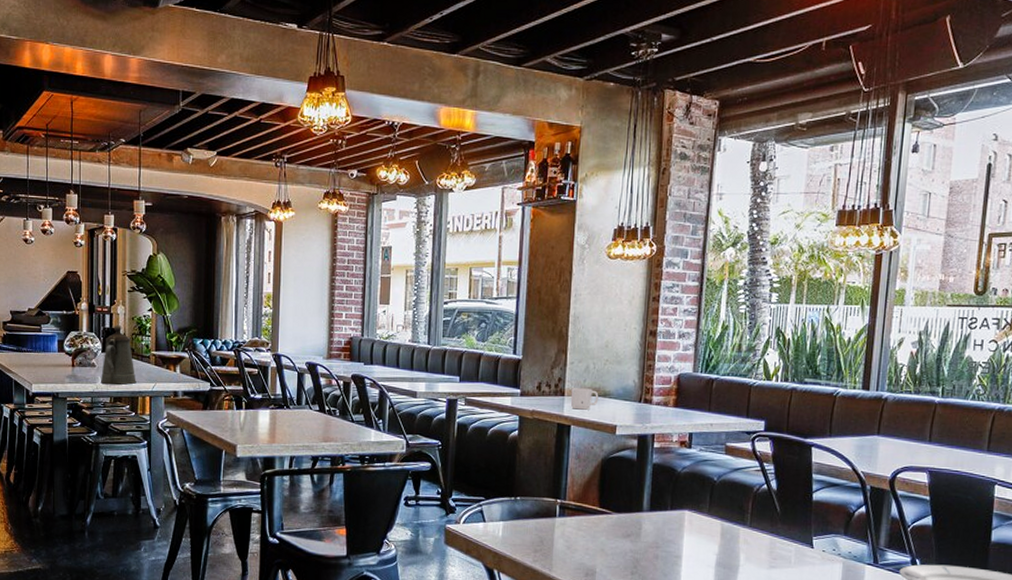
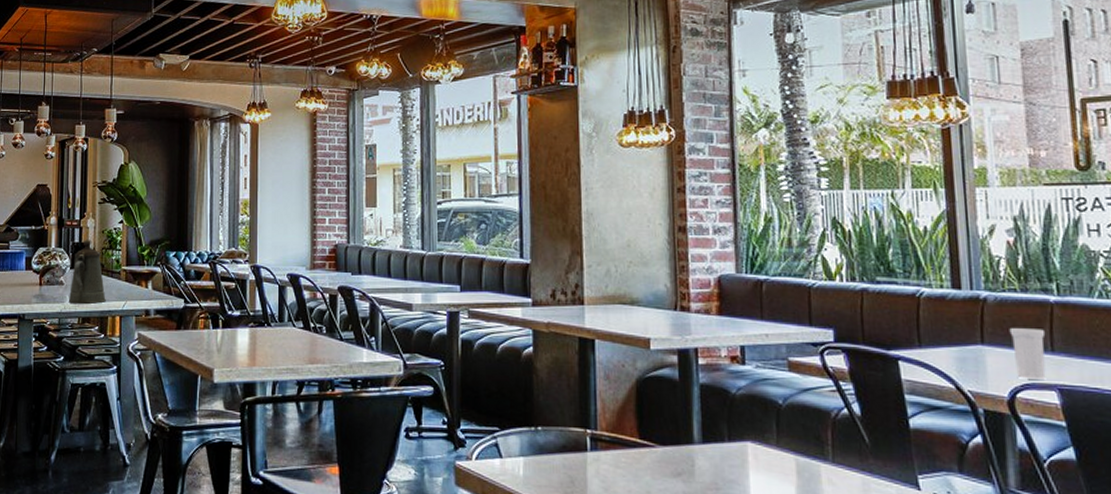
mug: present [570,388,599,410] -> none [591,295,625,321]
cup: none [900,423,928,464] -> present [1009,328,1046,380]

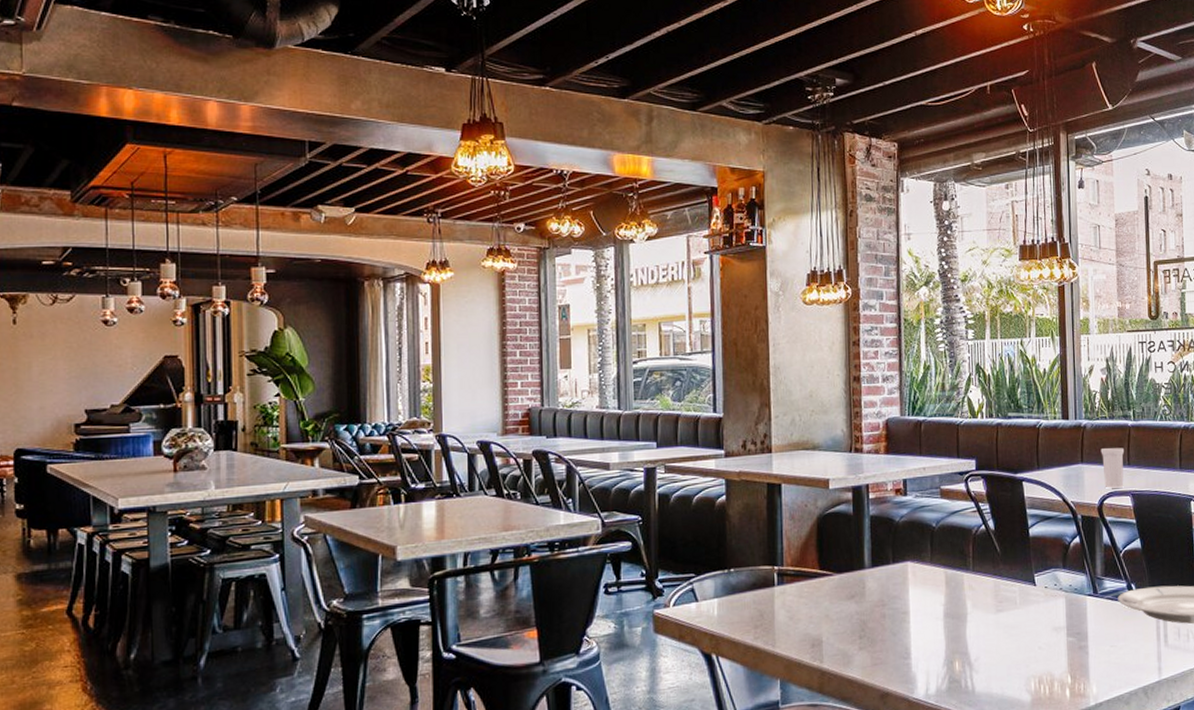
coffee pot: present [68,239,106,304] -> none [213,416,262,489]

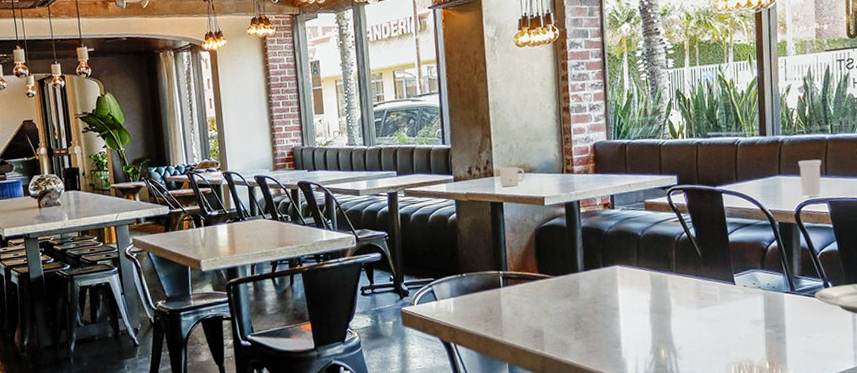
mug: none [778,442,808,466] -> present [499,166,525,188]

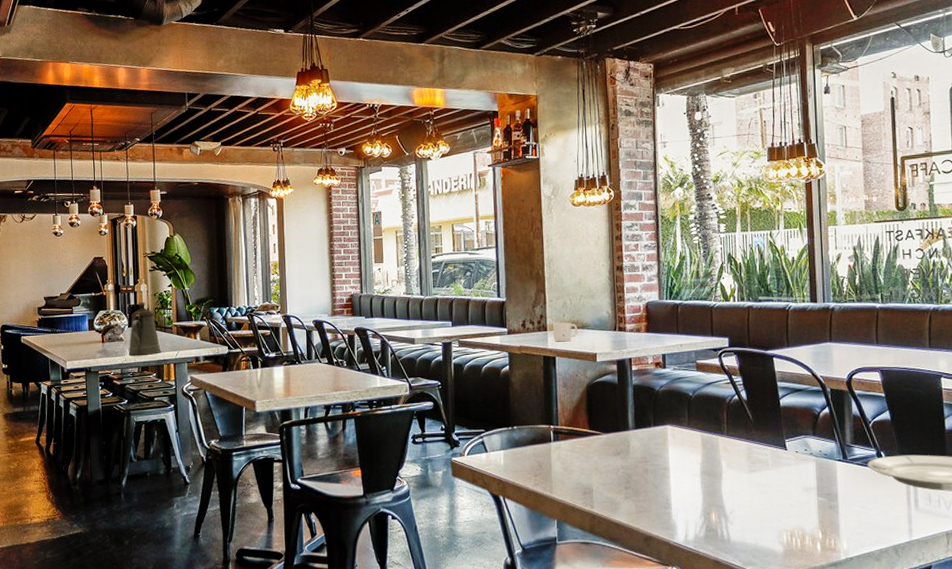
coffee pot: none [67,164,101,220] -> present [128,301,161,356]
cup: present [798,159,822,197] -> none [849,328,873,365]

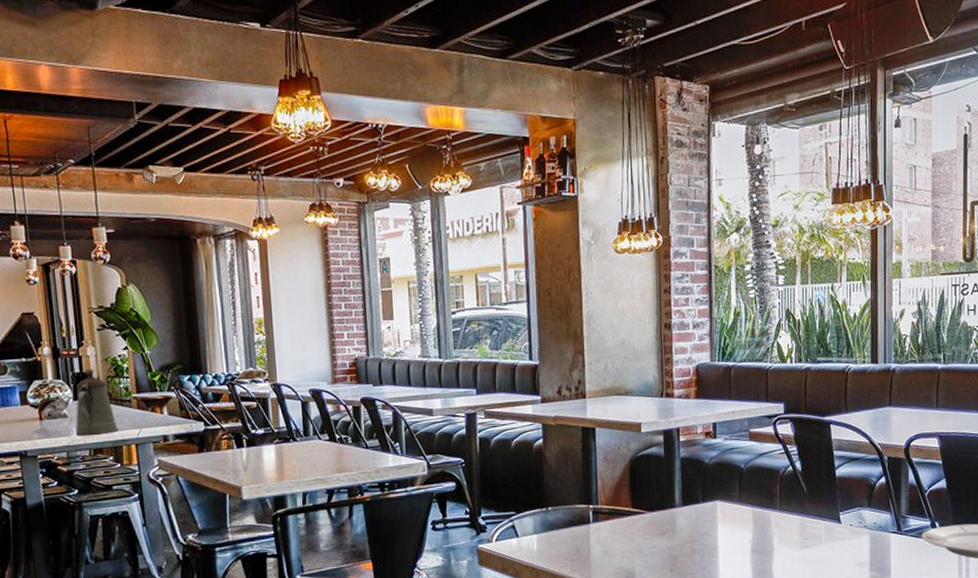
mug: present [552,322,578,342] -> none [592,388,621,411]

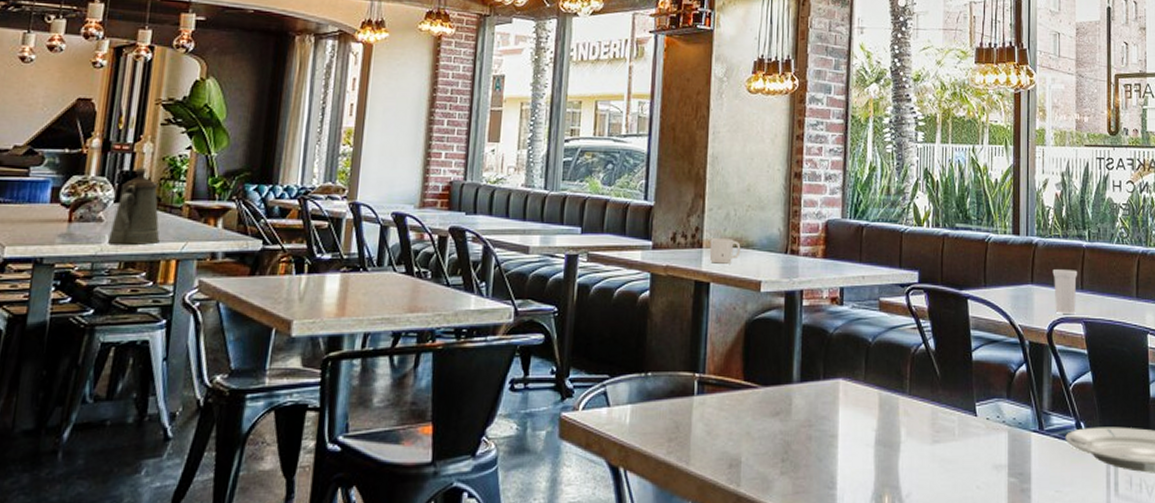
mug: none [592,388,621,411] -> present [709,238,741,264]
cup: none [909,391,934,431] -> present [1052,270,1078,314]

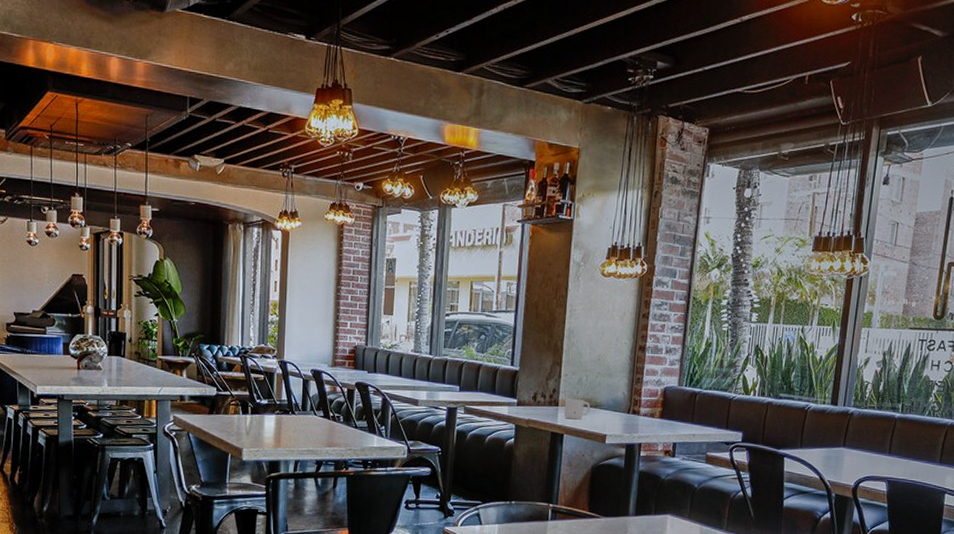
coffee pot: present [107,167,160,245] -> none [106,329,143,388]
cup: present [1052,270,1078,314] -> none [862,436,888,474]

